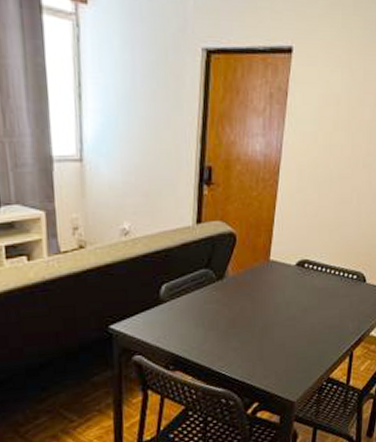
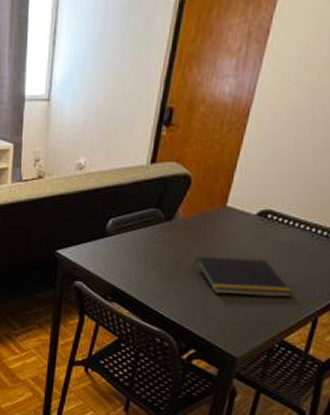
notepad: none [246,306,331,345] -> present [191,256,292,298]

